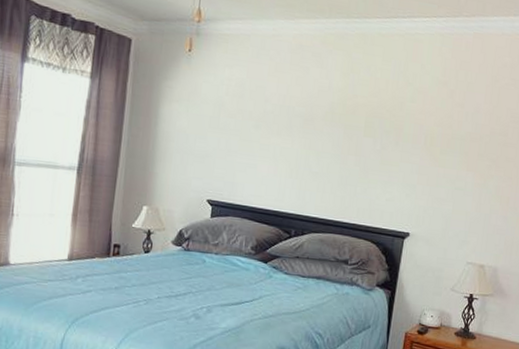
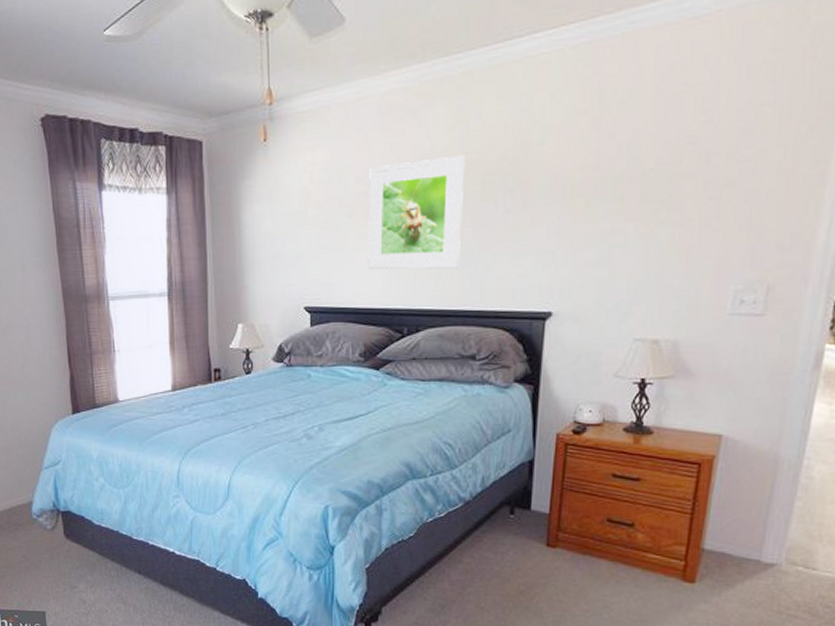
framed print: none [267,92,355,186] -> present [368,155,465,270]

